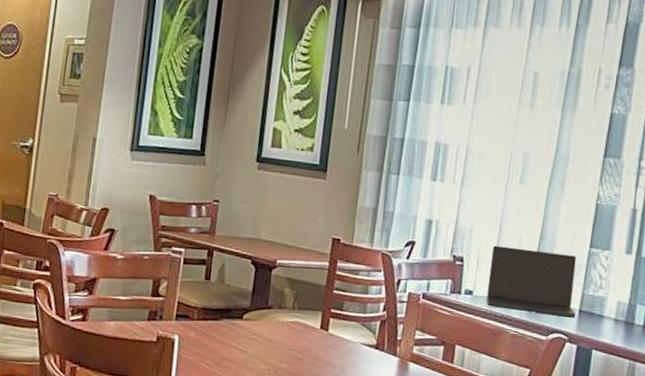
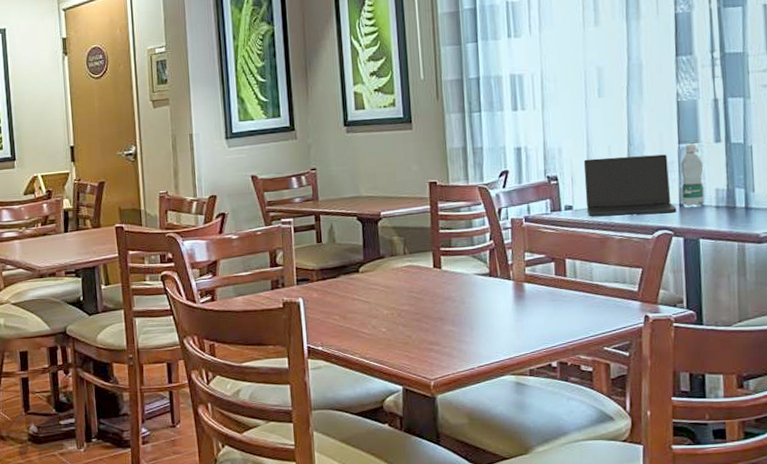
bottle: none [582,251,610,317] -> present [681,144,704,208]

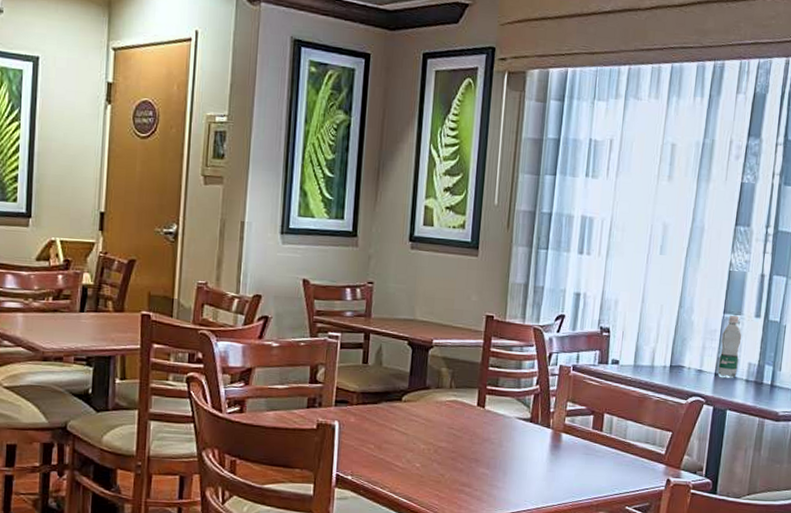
laptop: present [583,154,677,216] -> none [631,315,712,381]

